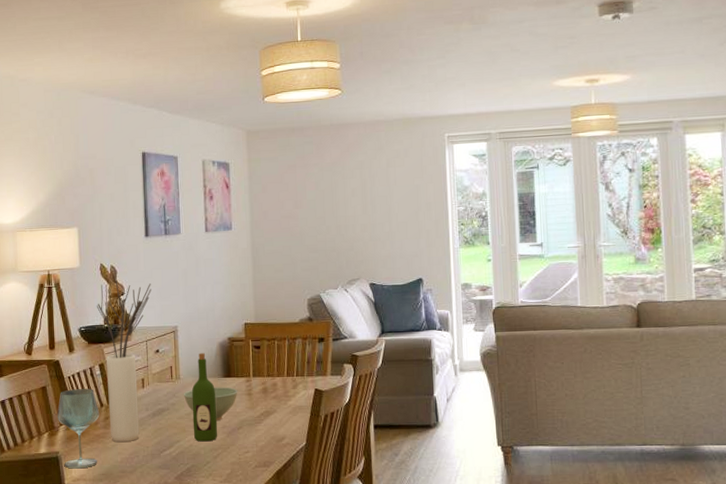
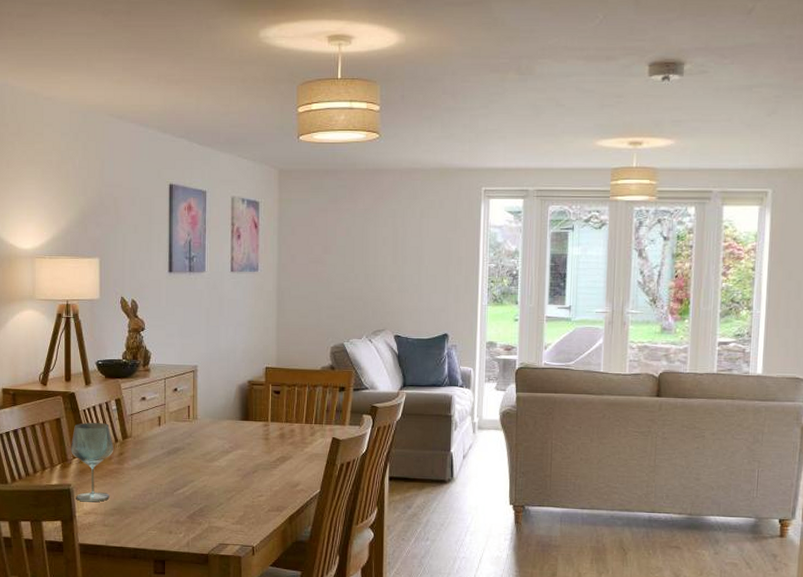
vase: present [96,277,151,443] -> none [115,312,172,479]
bowl: present [183,387,238,420] -> none [199,429,255,463]
wine bottle: present [191,353,218,442] -> none [208,394,233,483]

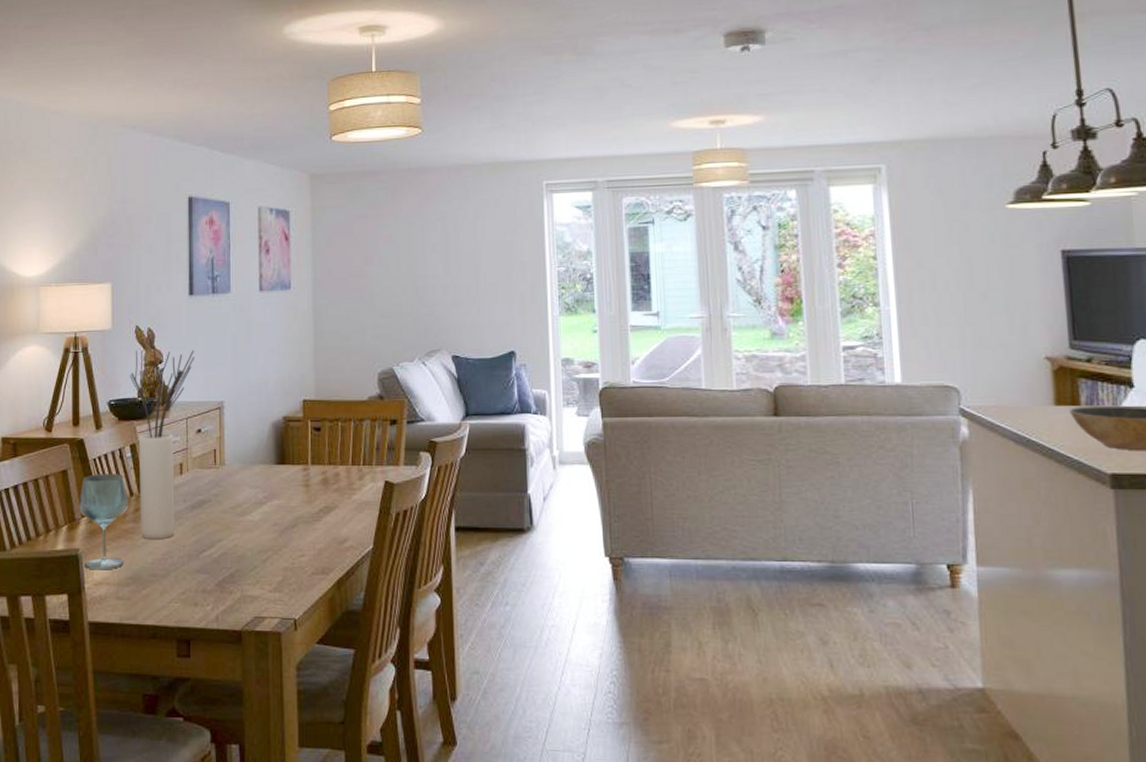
vase: none [115,312,172,479] -> present [129,342,194,540]

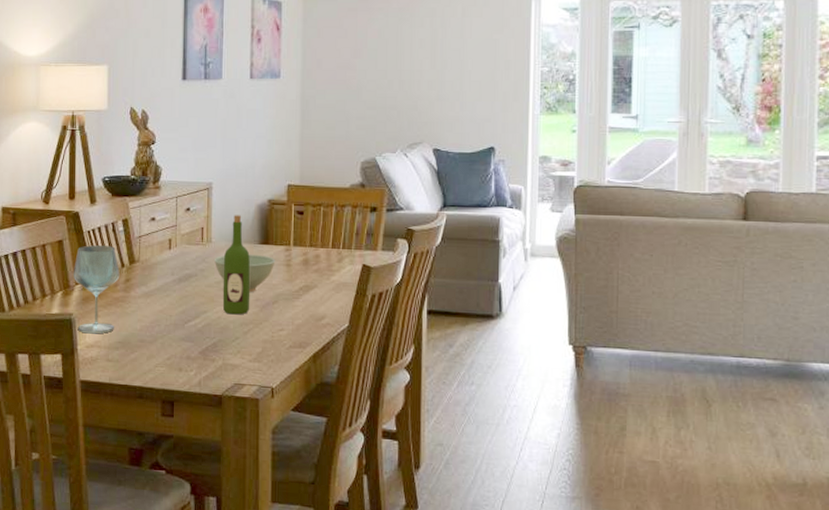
vase: present [129,342,194,540] -> none [123,123,186,309]
bowl: none [228,476,293,516] -> present [213,254,276,292]
wine bottle: none [238,434,268,542] -> present [222,215,251,315]

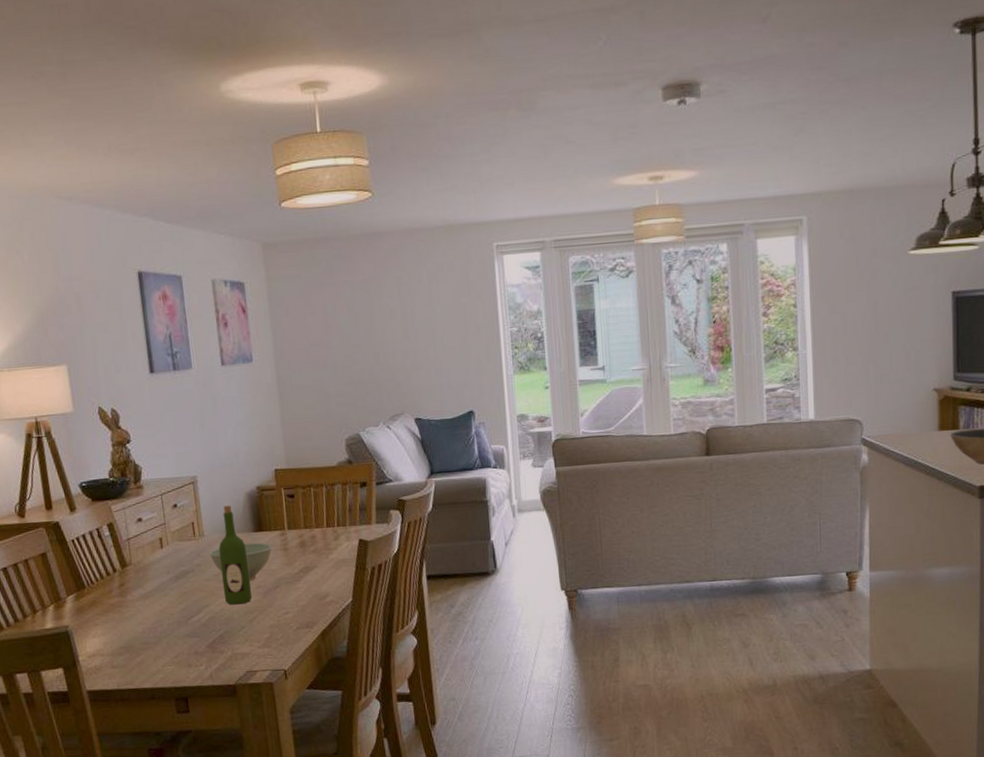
wine glass: present [73,245,120,334] -> none [62,552,115,644]

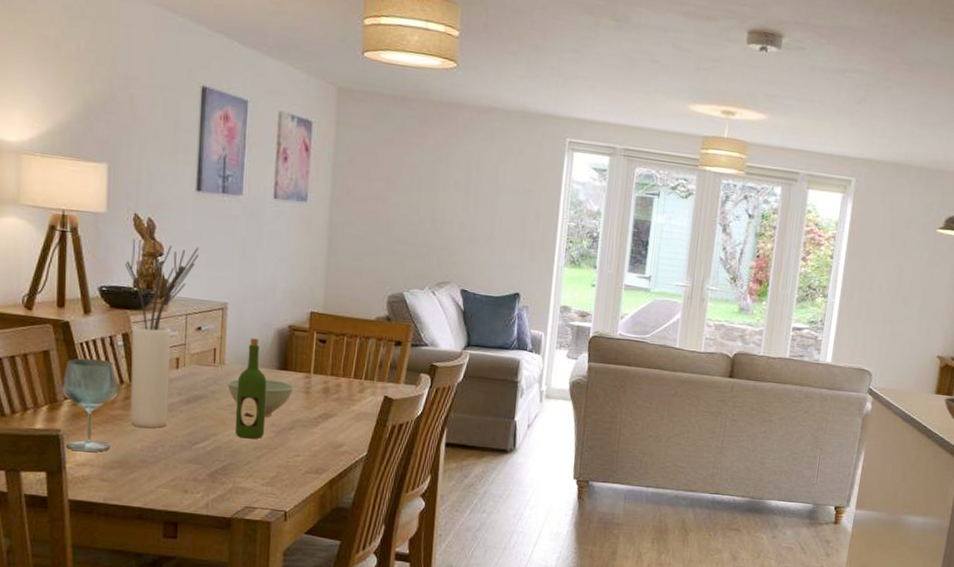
wine glass: none [62,552,115,644] -> present [61,358,118,453]
vase: none [97,422,163,611] -> present [124,233,199,429]

